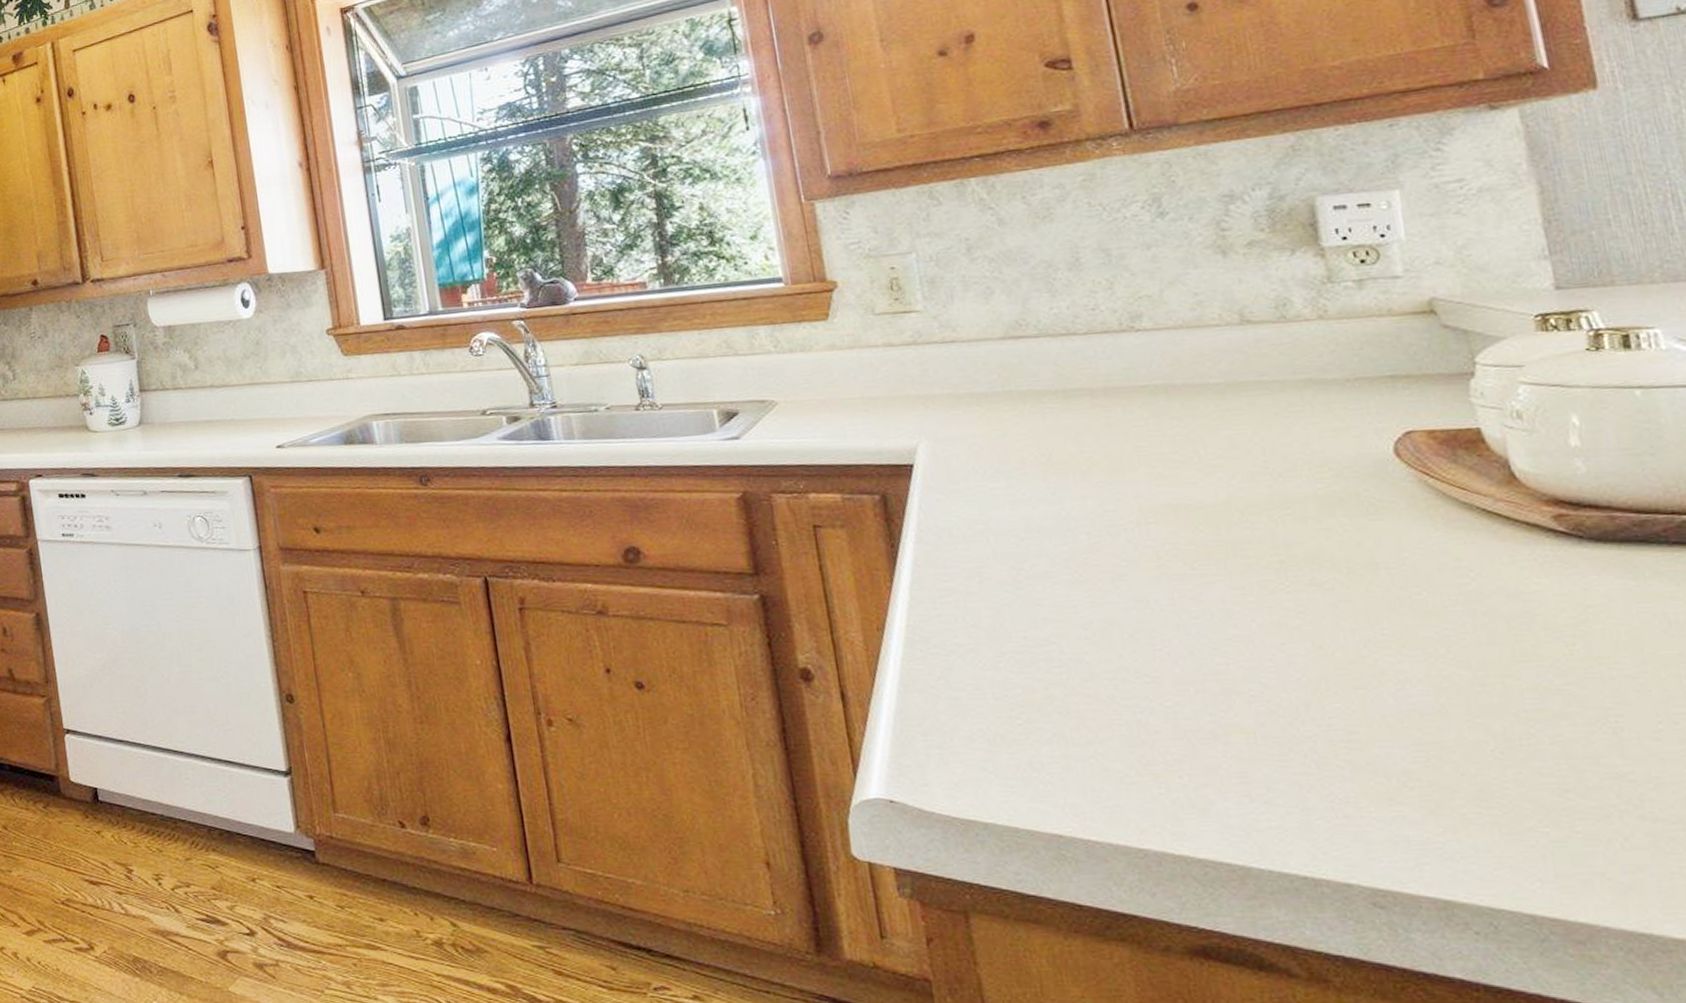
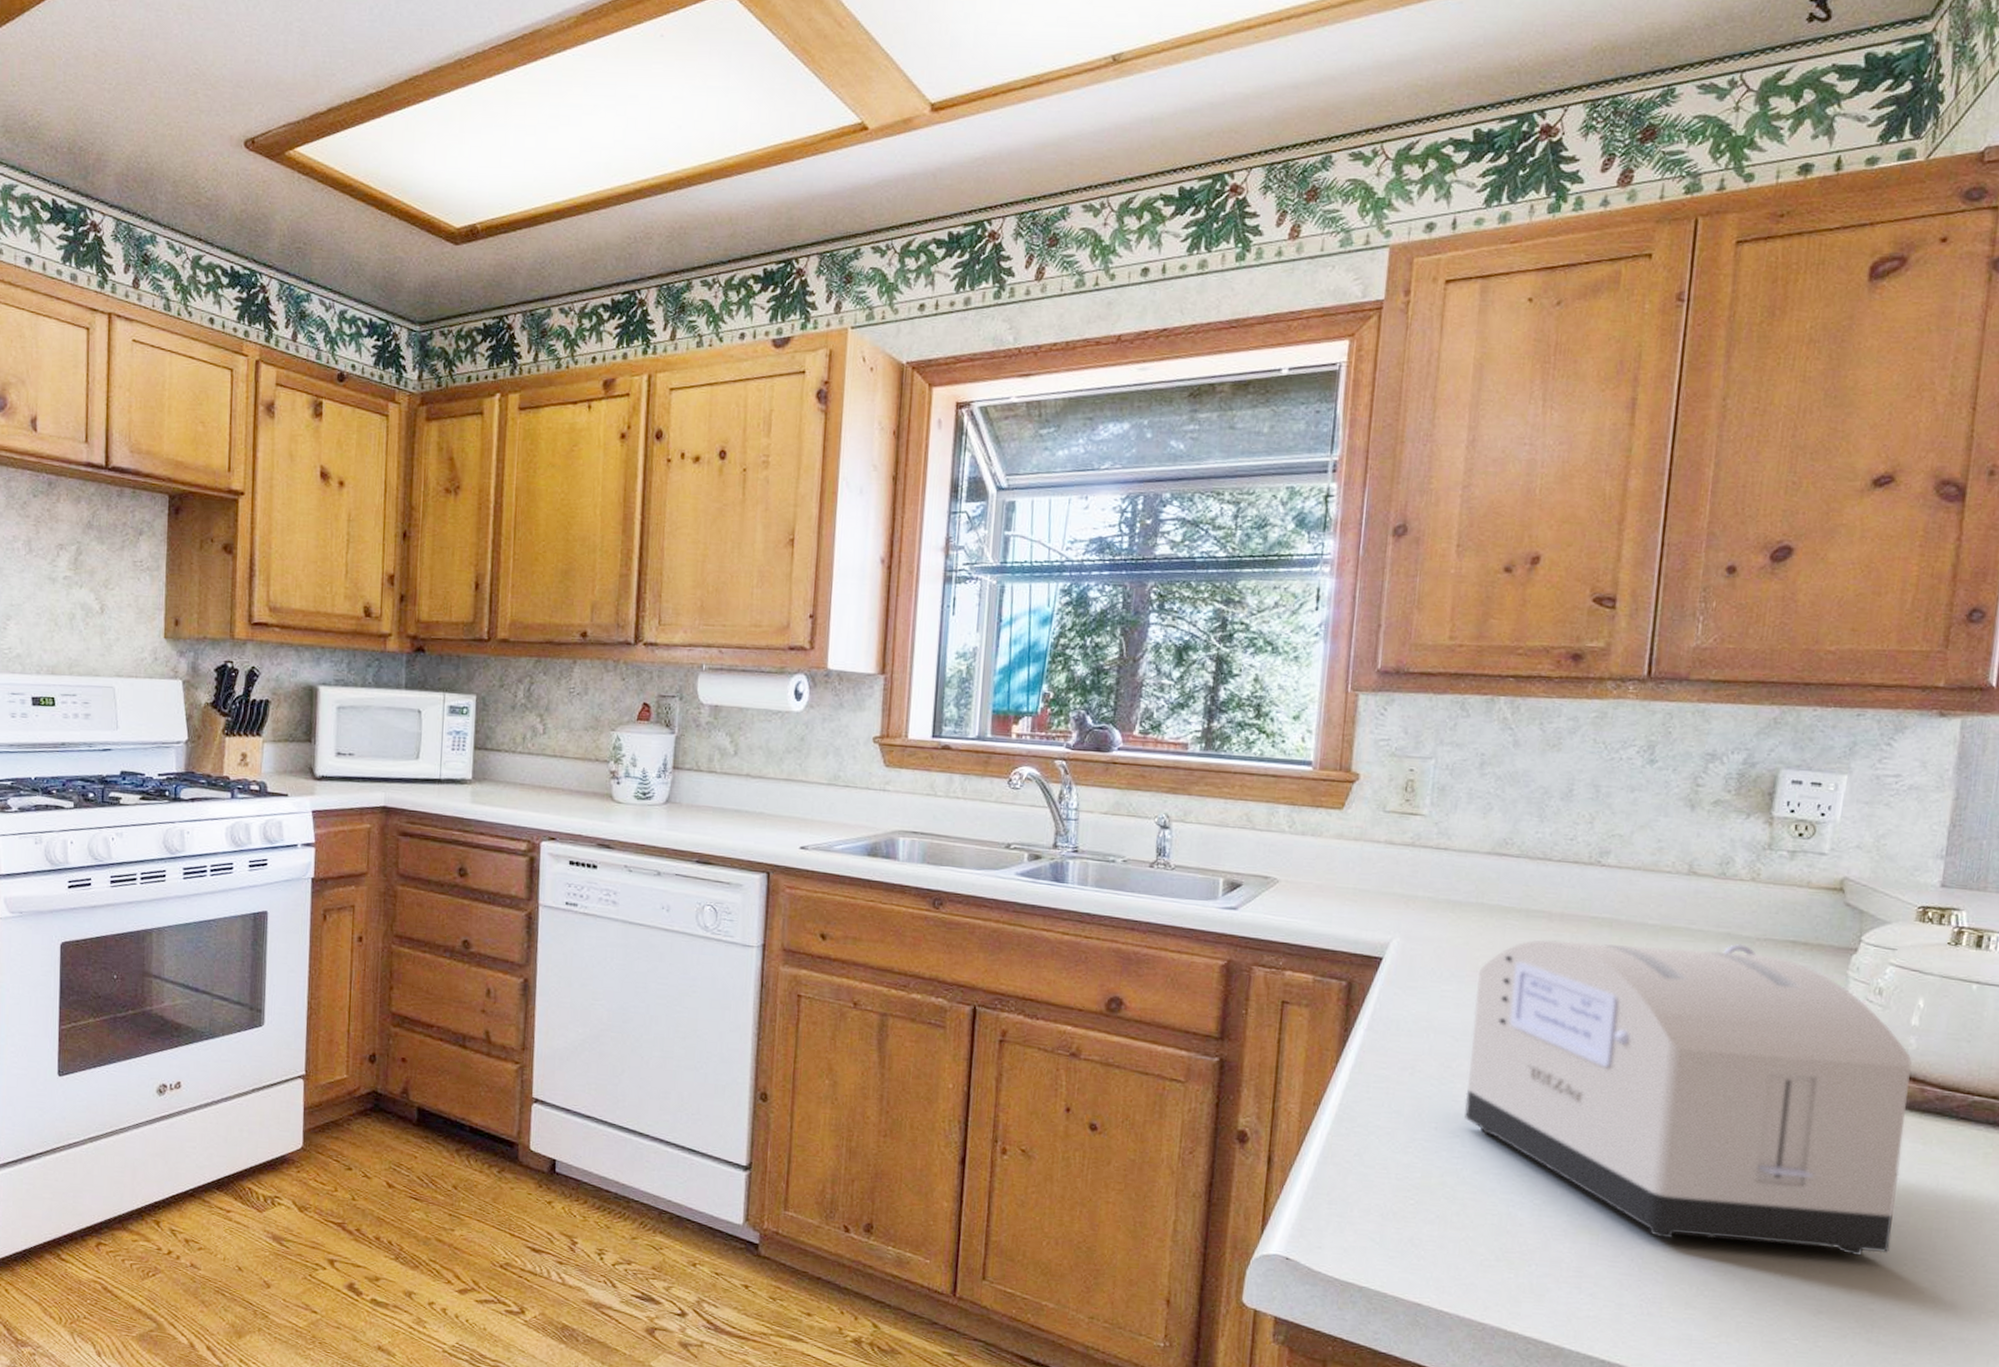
toaster: none [1027,387,1633,728] -> present [1464,940,1913,1256]

